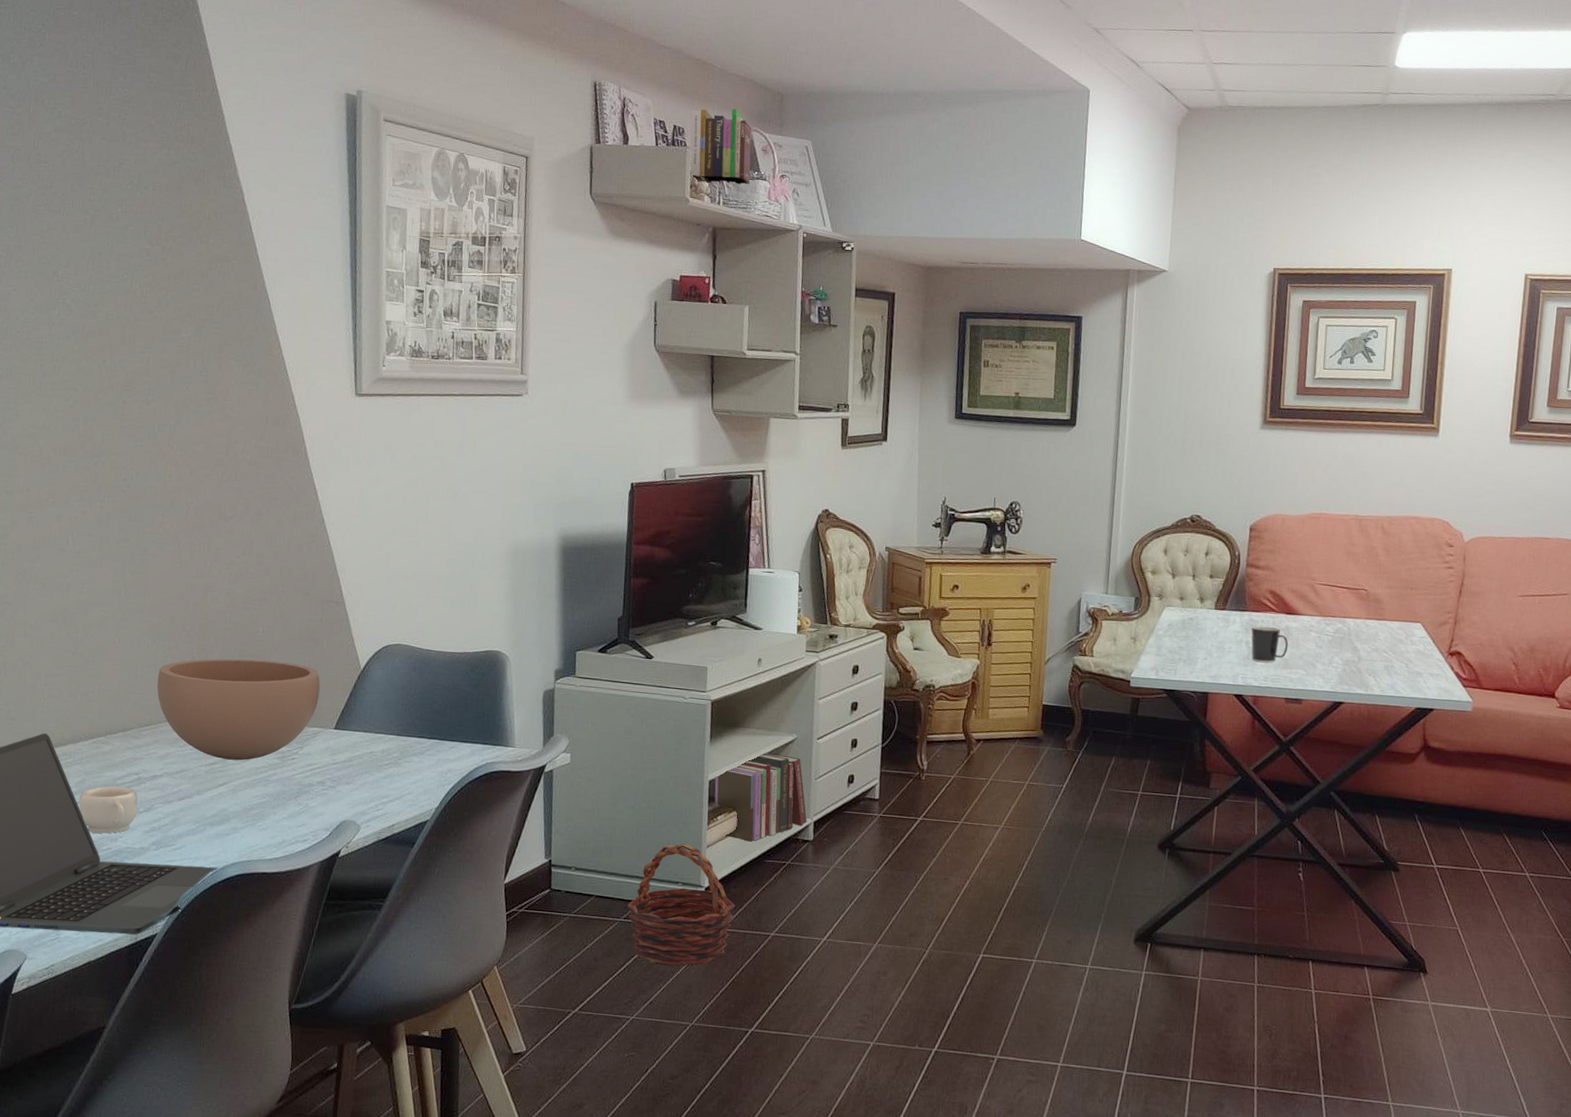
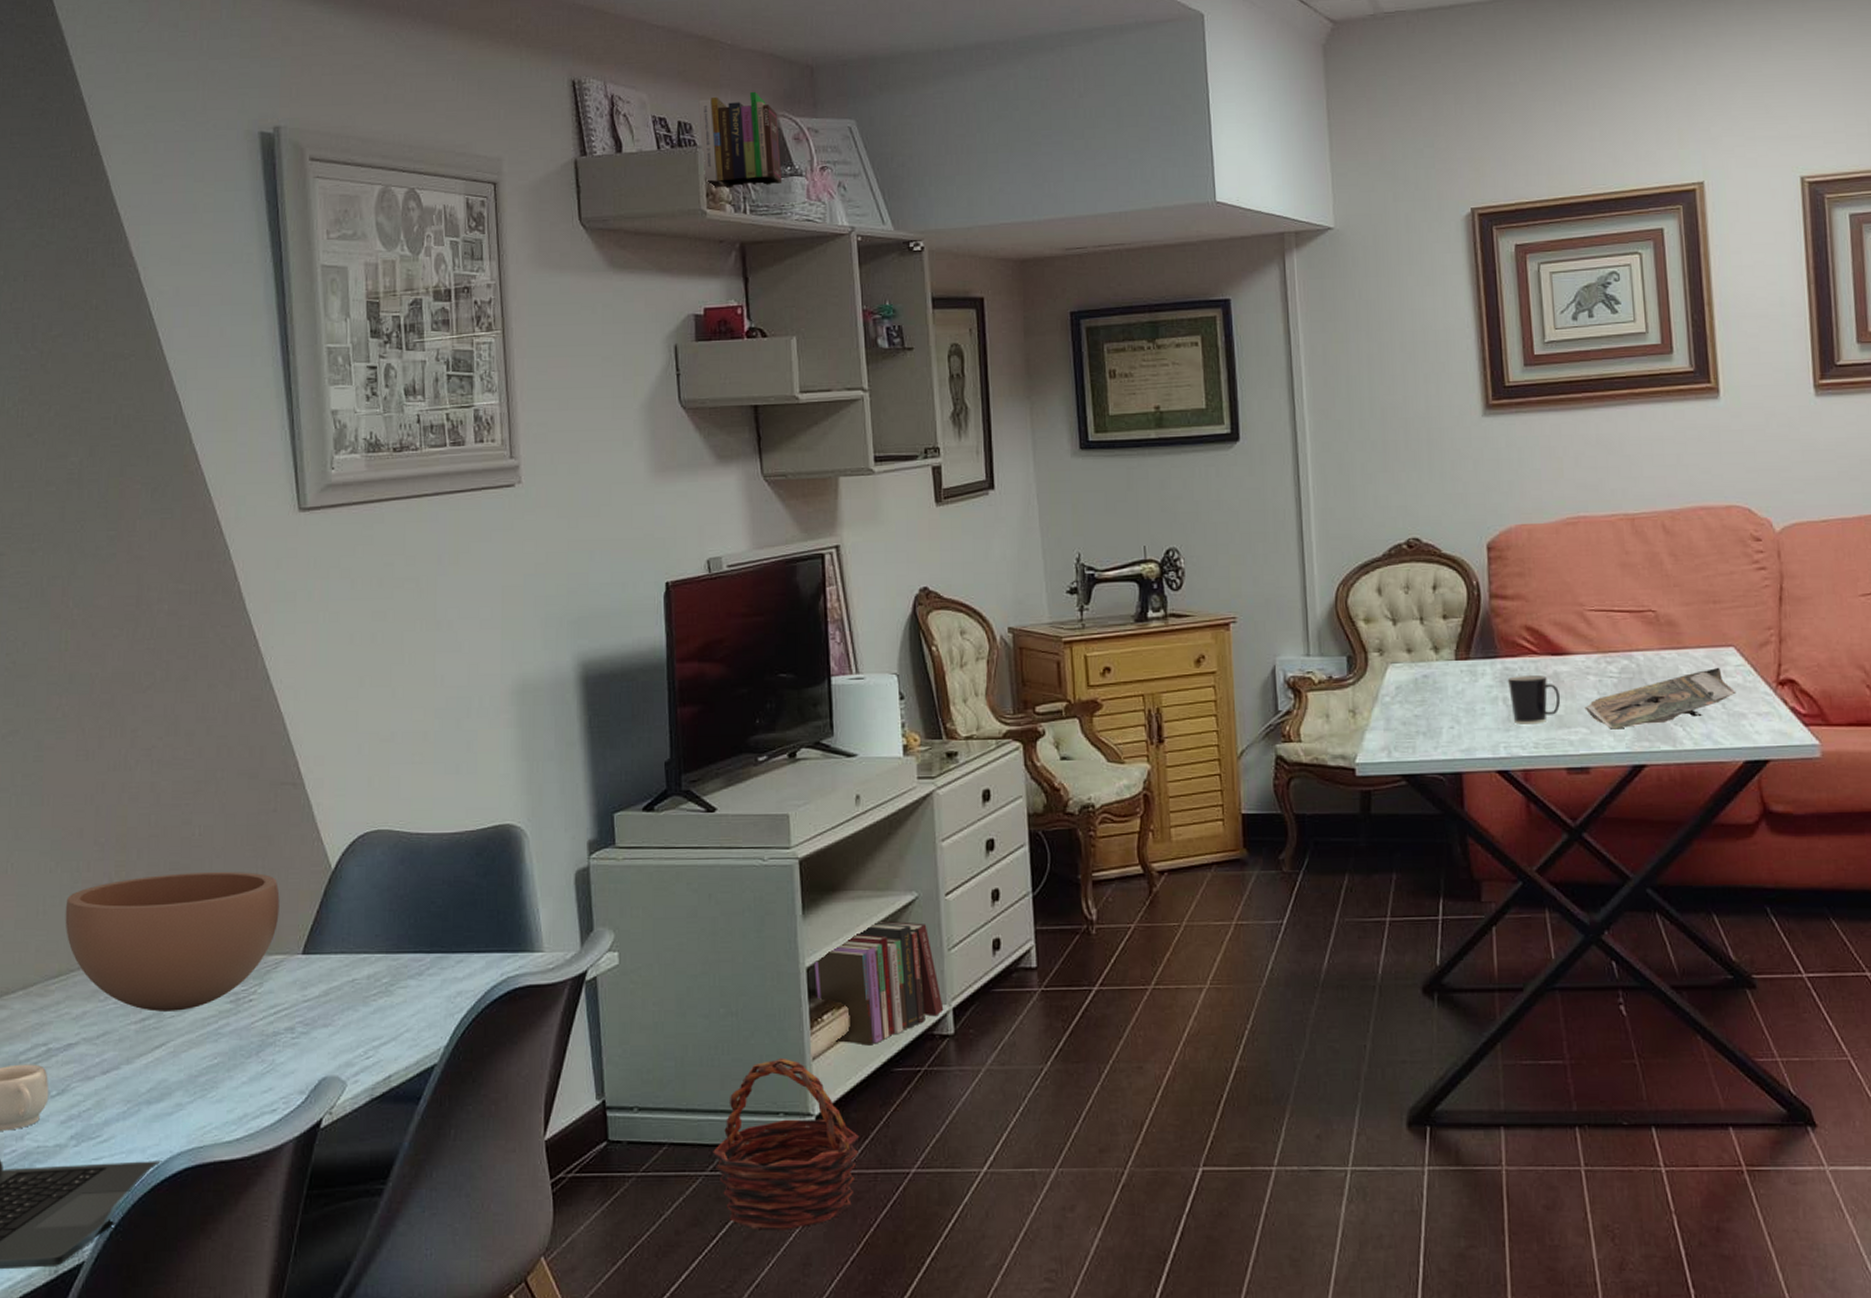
magazine: none [1305,637,1418,674] -> present [1584,667,1737,729]

